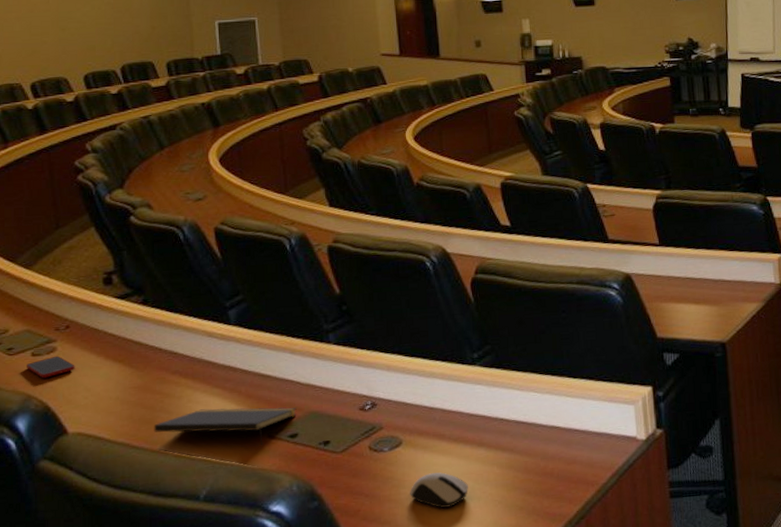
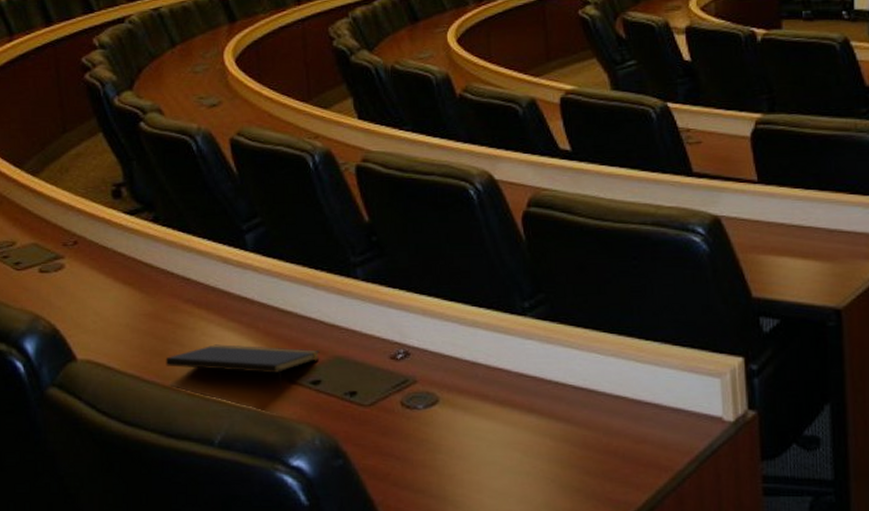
cell phone: present [27,355,75,379] -> none [34,274,84,298]
computer mouse: present [410,472,468,509] -> none [447,439,516,482]

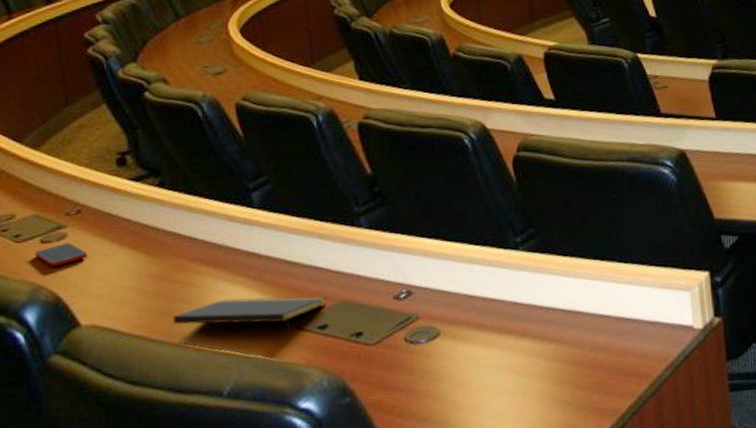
cell phone: none [34,274,84,298] -> present [35,242,88,267]

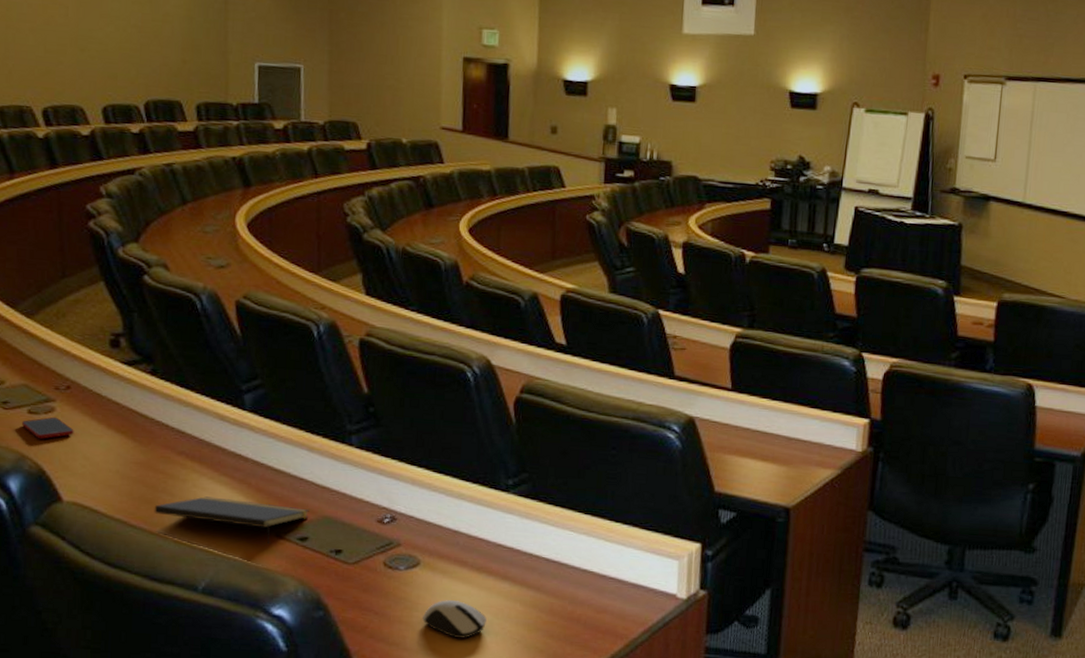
computer mouse: none [449,365,512,404] -> present [423,600,487,639]

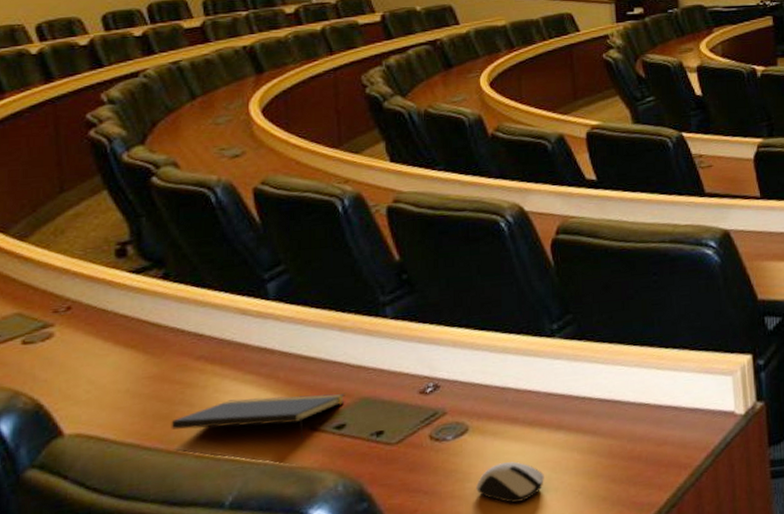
cell phone: present [22,416,74,439] -> none [15,342,76,371]

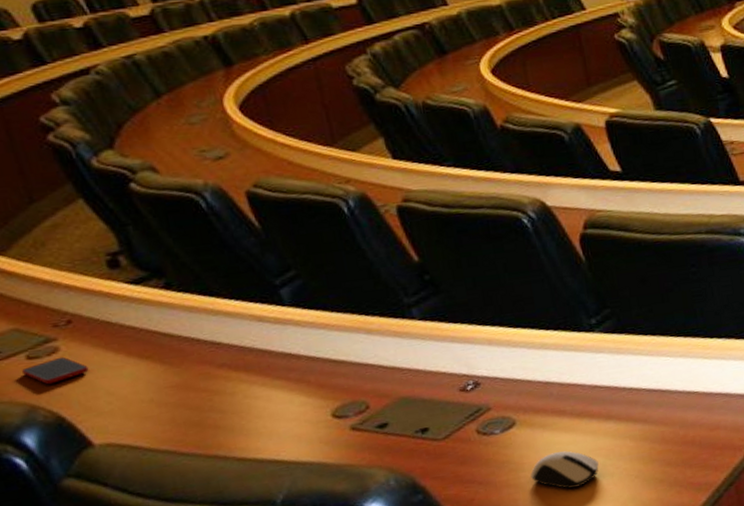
cell phone: none [15,342,76,371] -> present [22,356,89,385]
notepad: present [171,394,345,439] -> none [204,394,384,439]

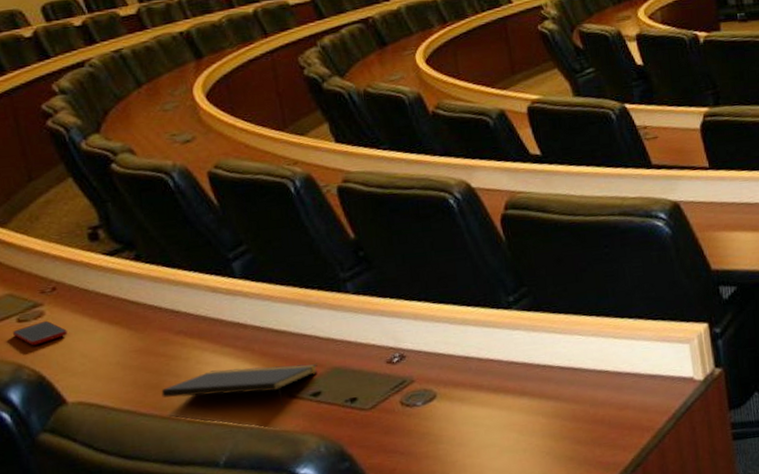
notepad: none [204,394,384,439] -> present [161,364,318,405]
computer mouse: present [530,451,599,489] -> none [448,425,513,463]

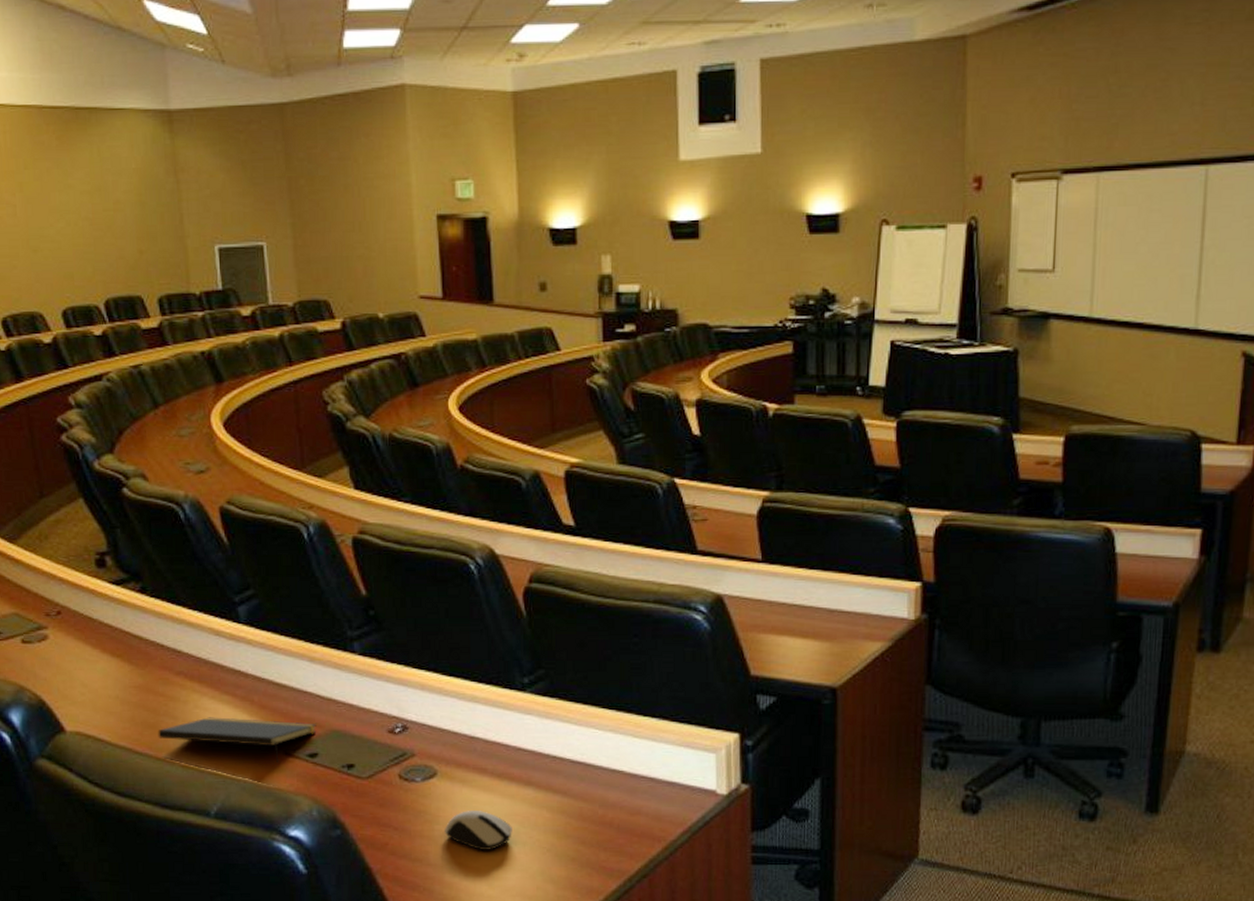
cell phone: present [13,320,68,346] -> none [17,644,70,669]
computer mouse: none [448,425,513,463] -> present [445,811,512,851]

